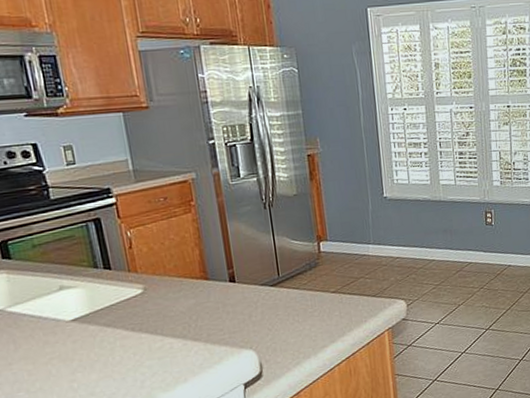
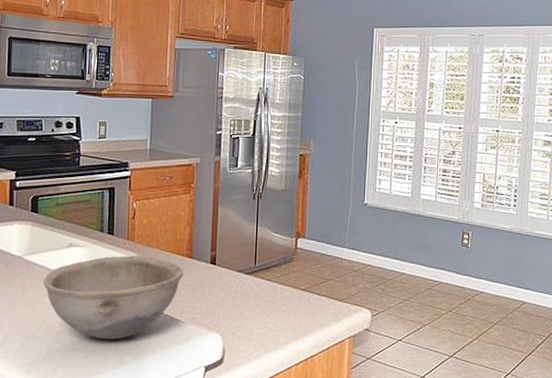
bowl: none [38,285,202,379] -> present [43,255,184,340]

